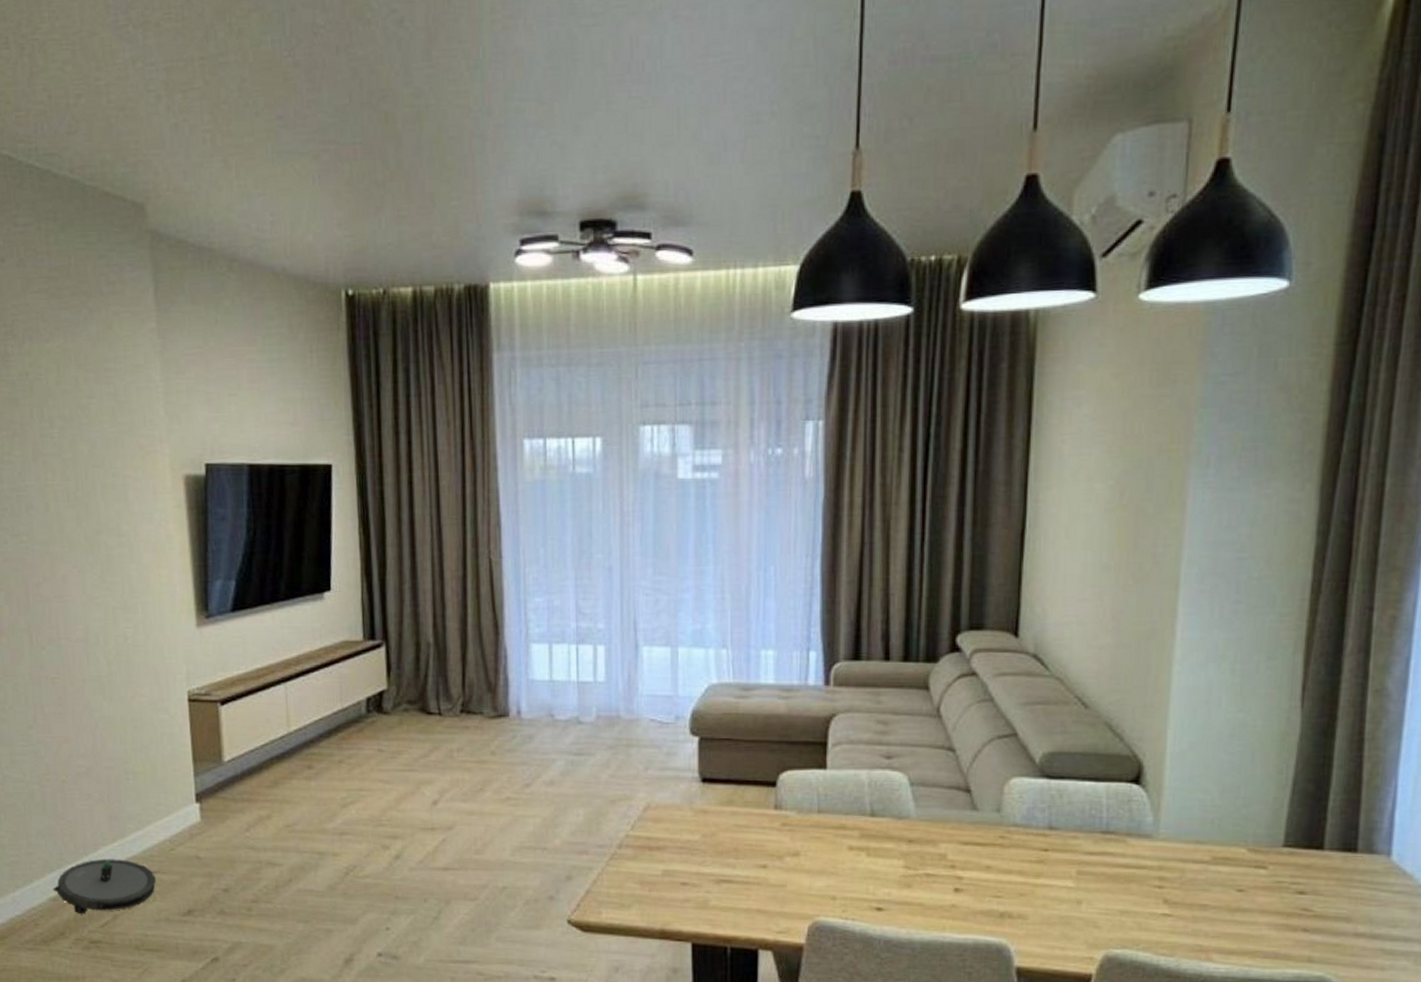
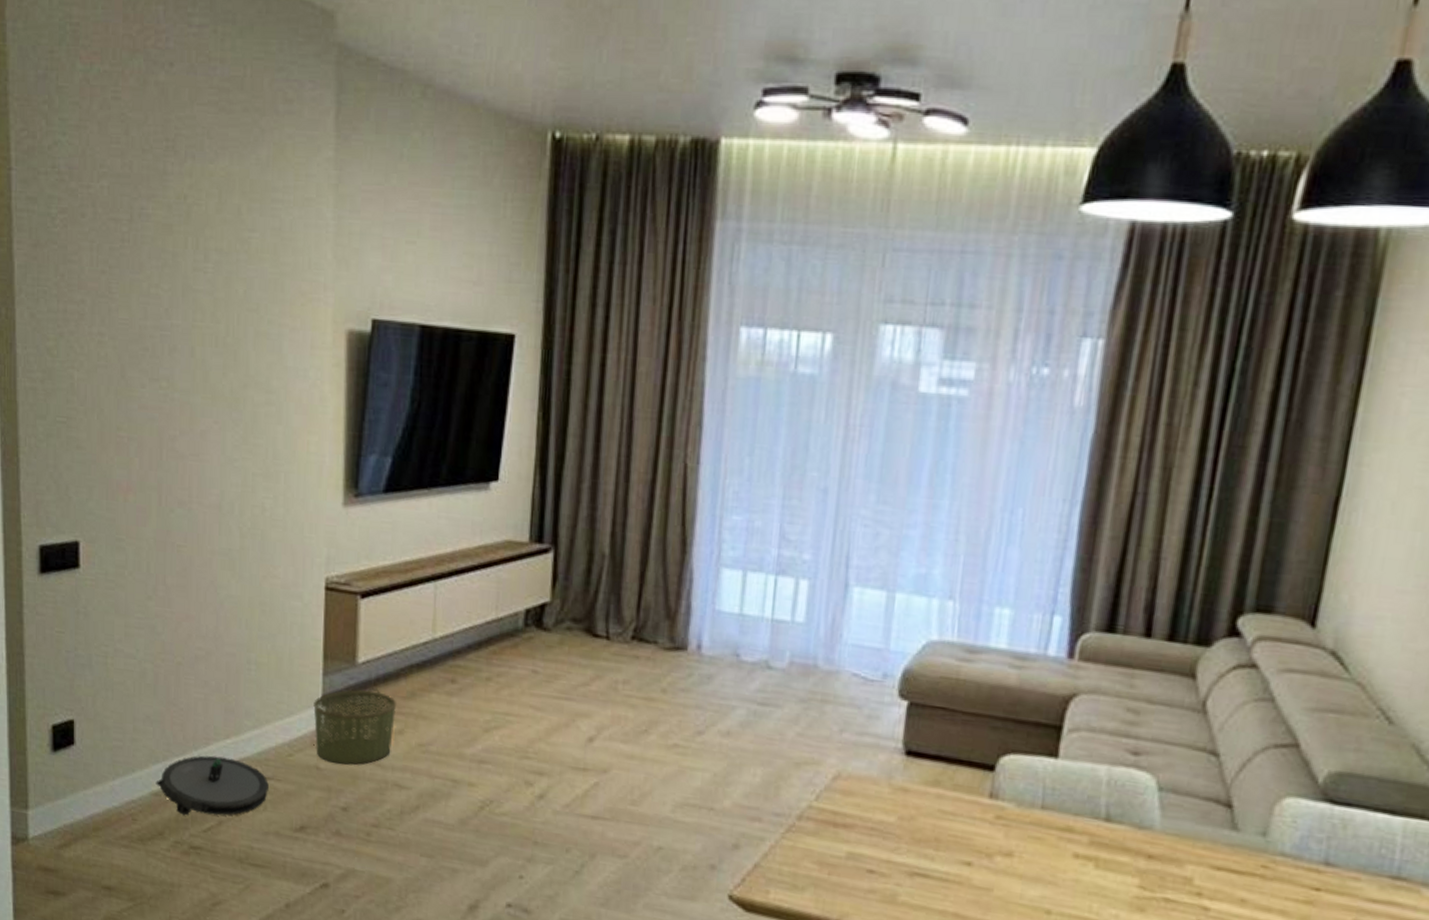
basket: none [188,782,262,851] -> present [313,688,396,765]

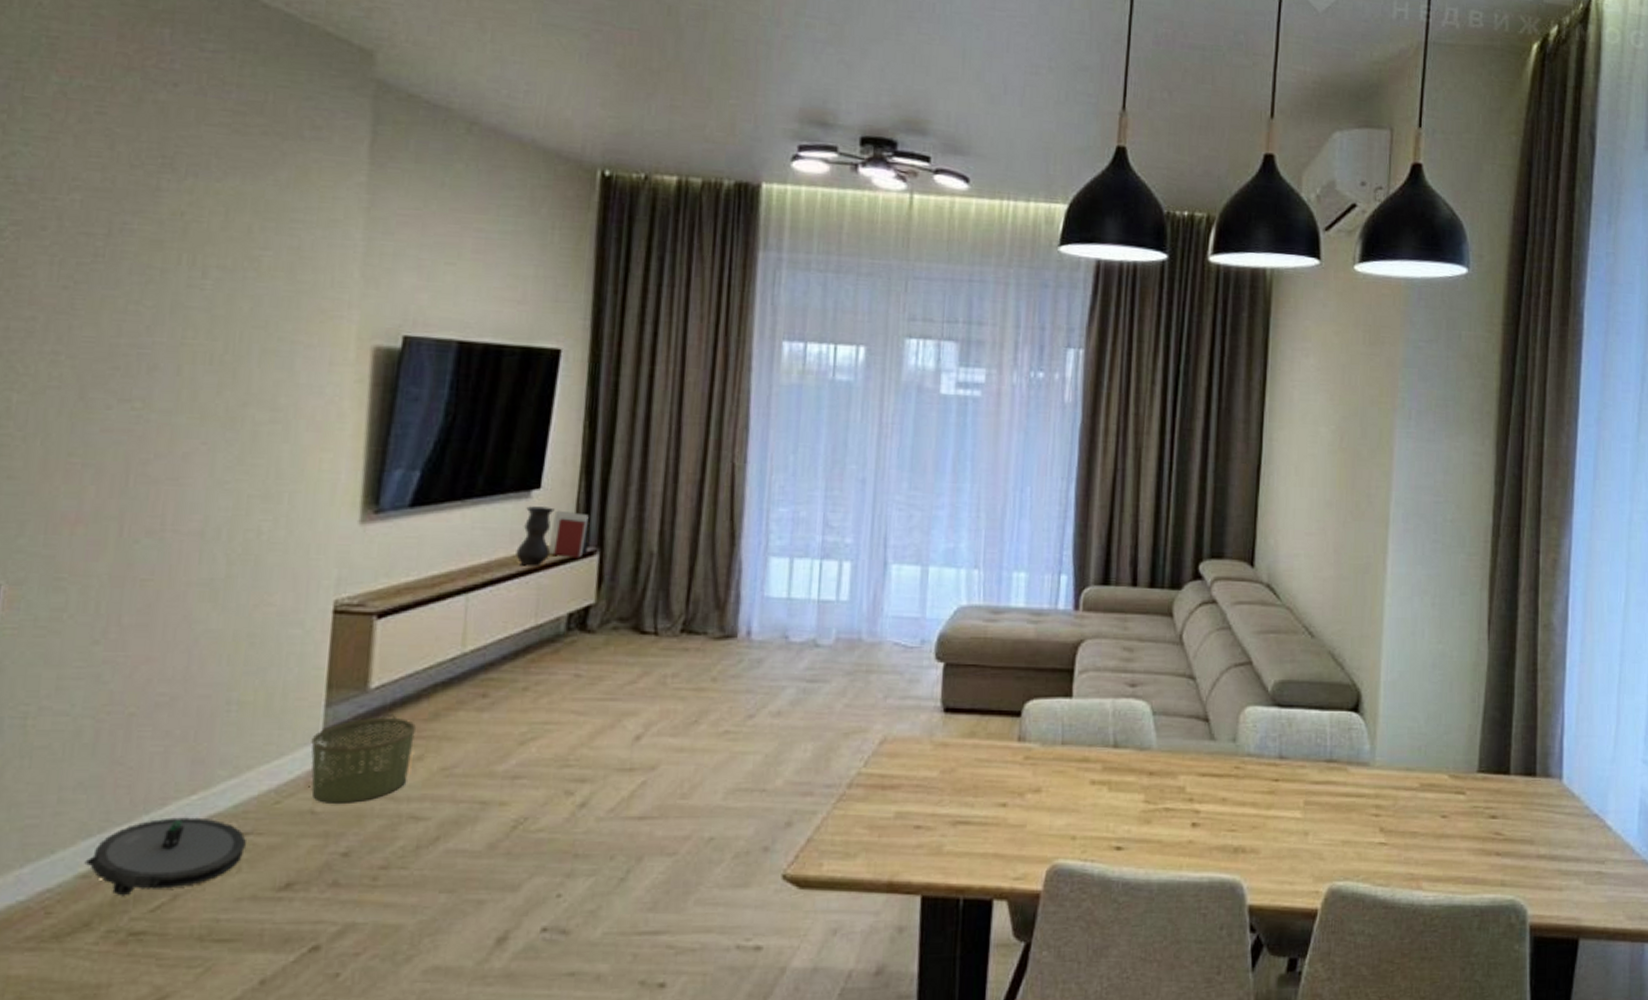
vase: none [477,498,512,561] -> present [516,506,555,568]
books: none [506,504,545,555] -> present [548,510,590,558]

